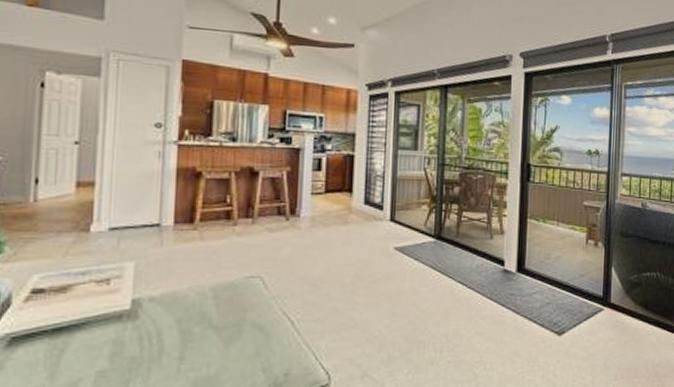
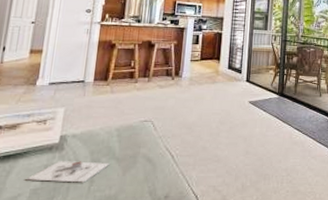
architectural model: none [87,332,207,361] -> present [26,161,111,183]

